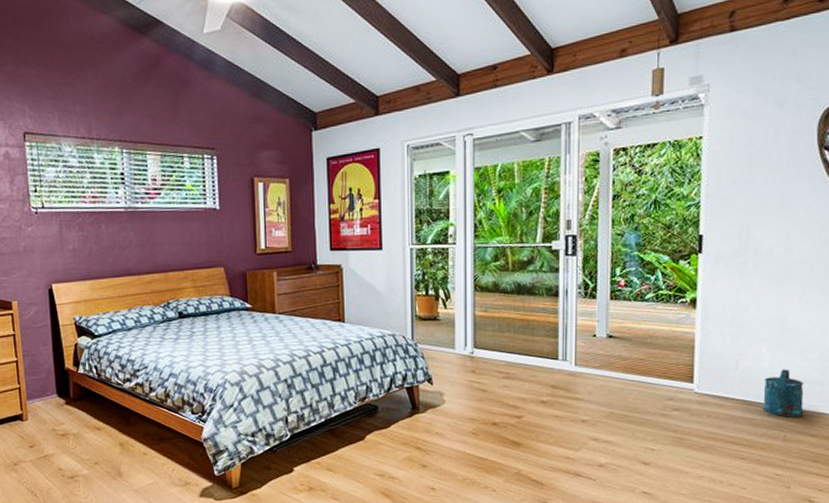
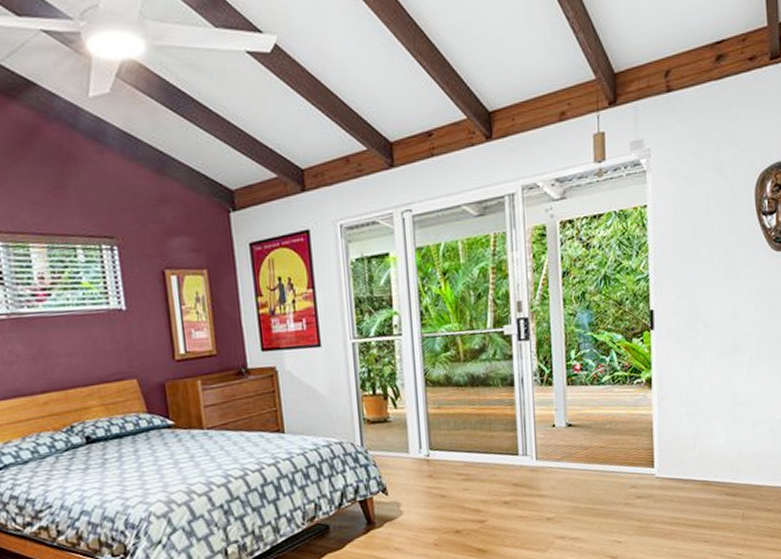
watering can: present [762,369,804,417] -> none [721,444,759,495]

